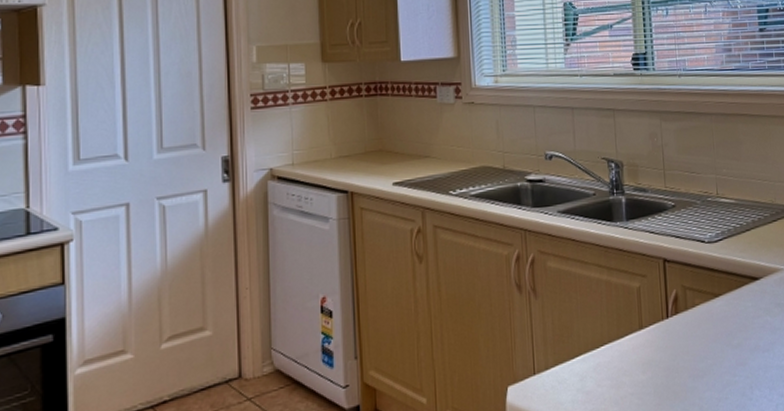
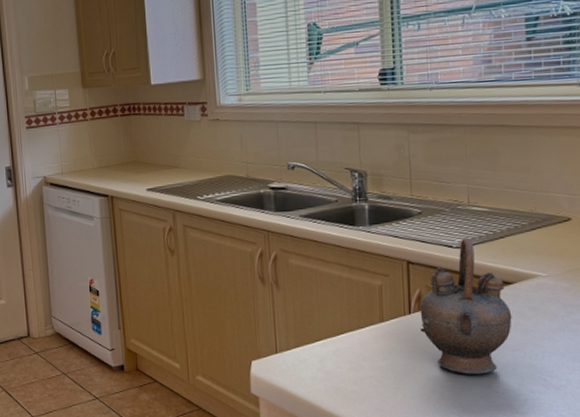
teapot: none [677,231,761,382] -> present [420,237,512,375]

